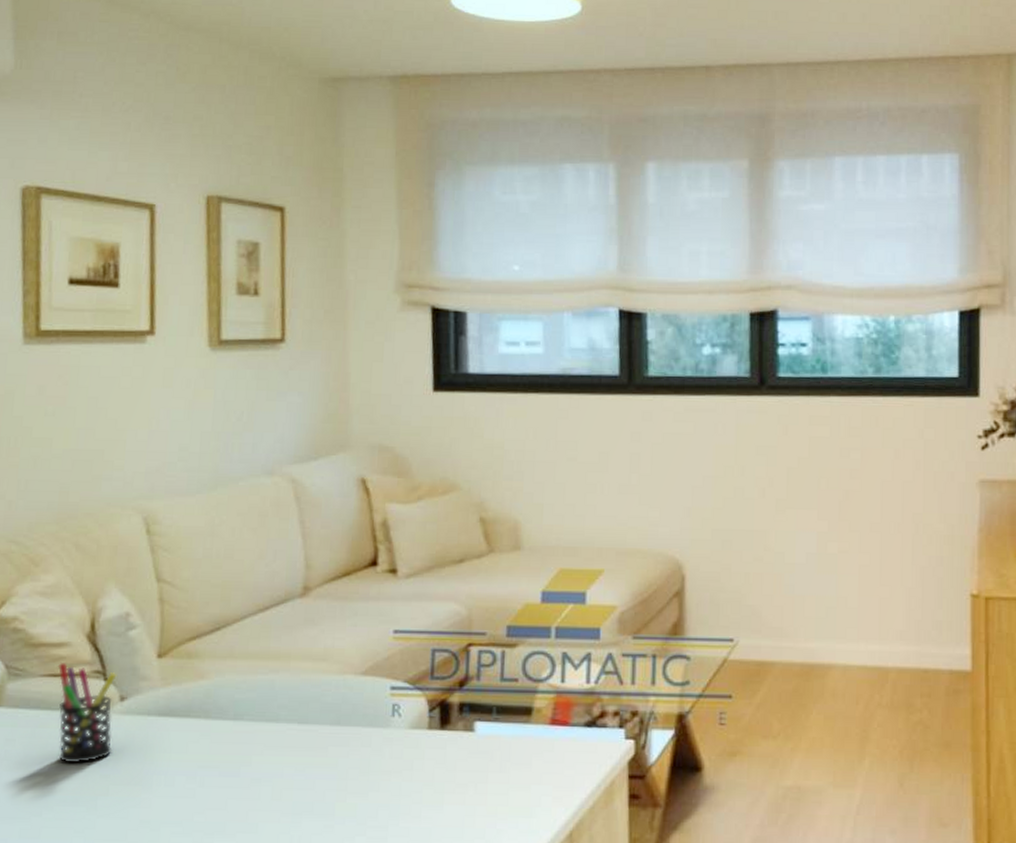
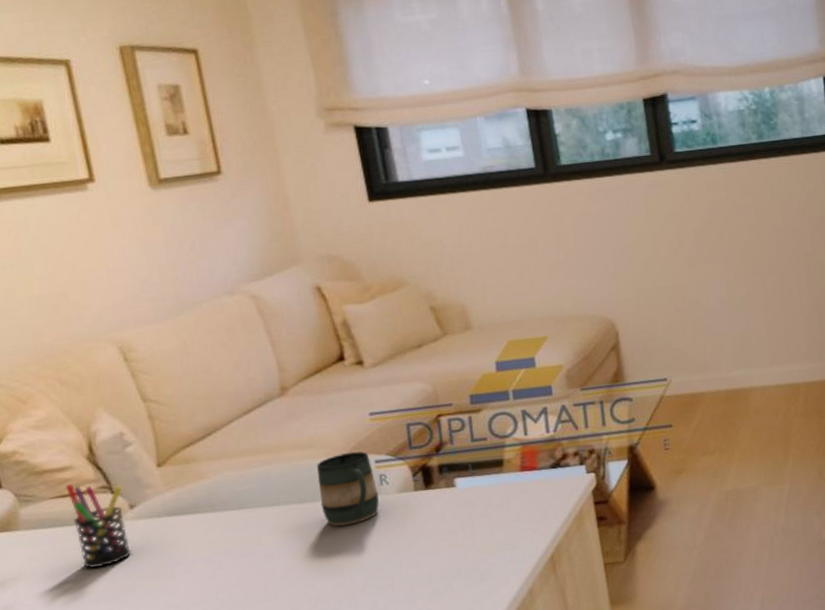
mug: none [323,672,388,758] -> present [317,451,379,527]

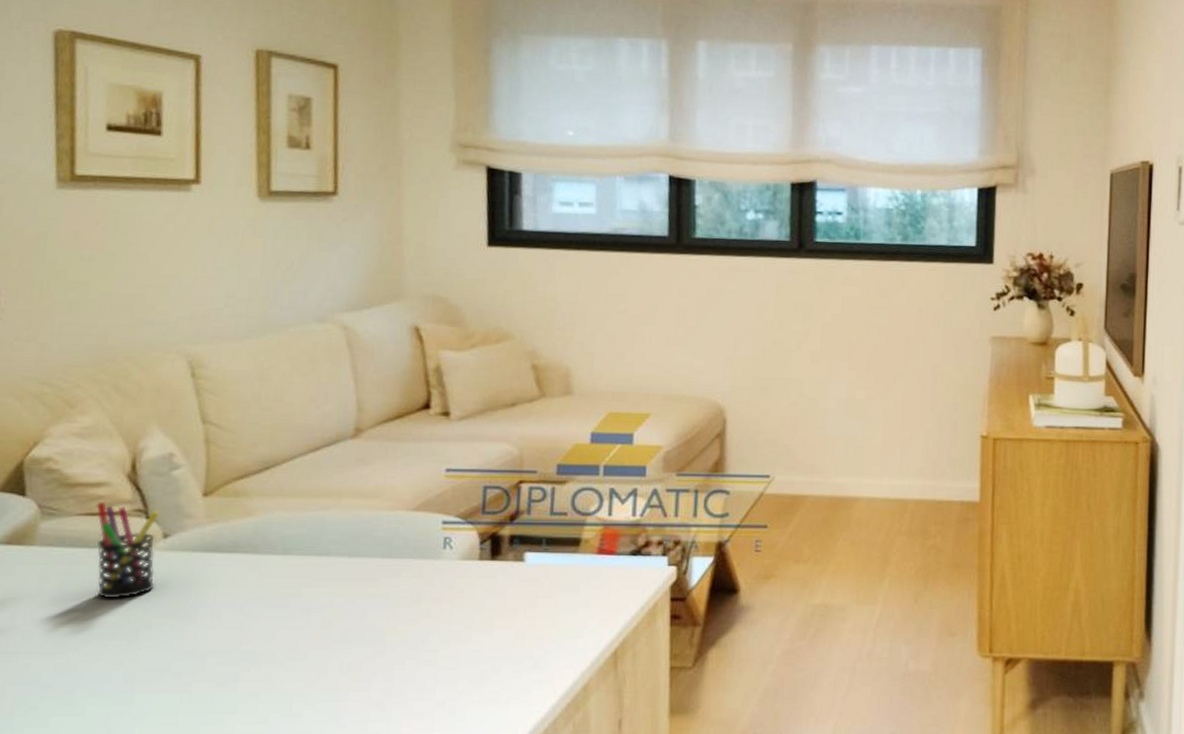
mug: present [317,451,379,527] -> none [374,508,439,588]

